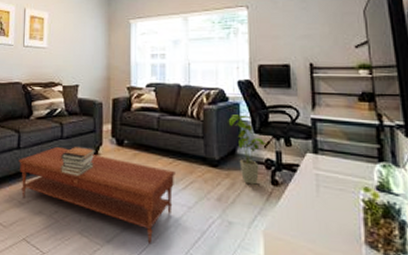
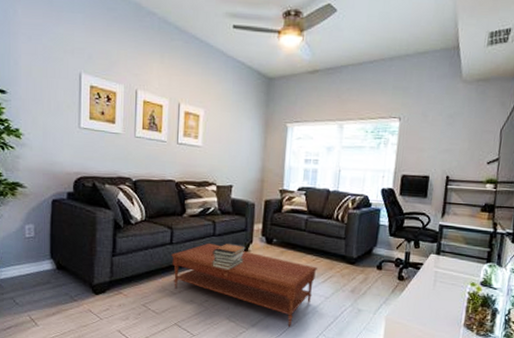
house plant: present [228,114,269,185] -> none [368,219,401,280]

